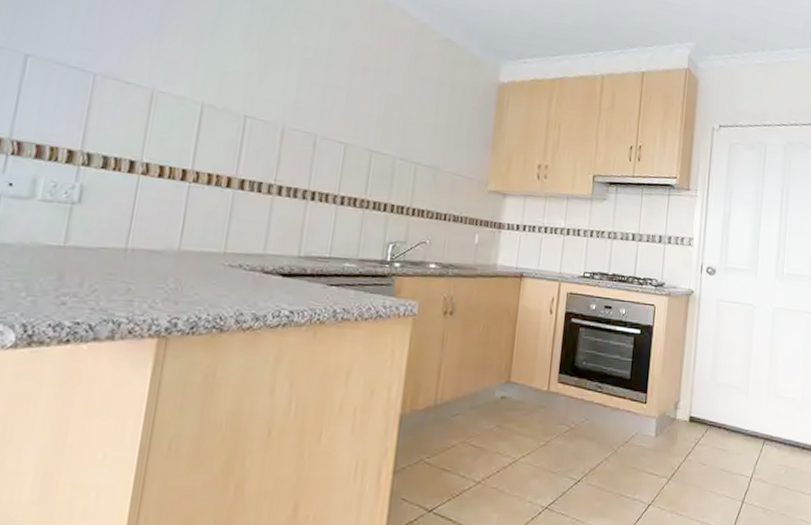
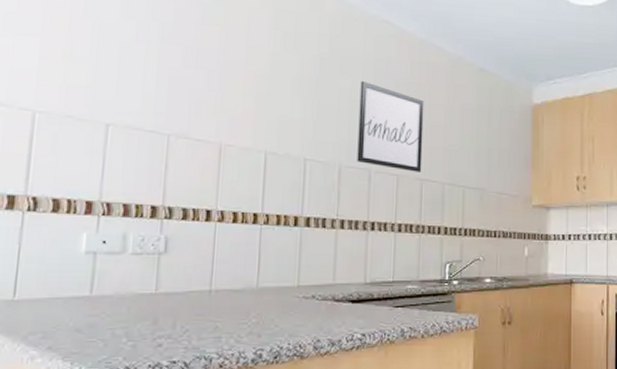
wall art: none [302,37,383,143] -> present [357,80,424,172]

